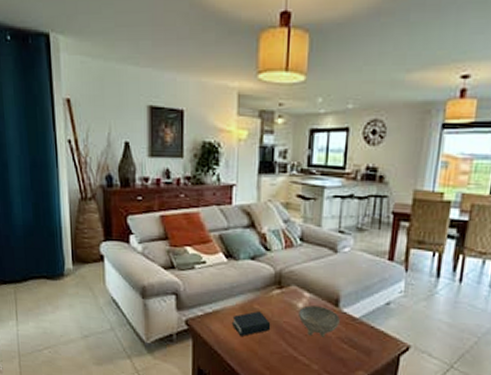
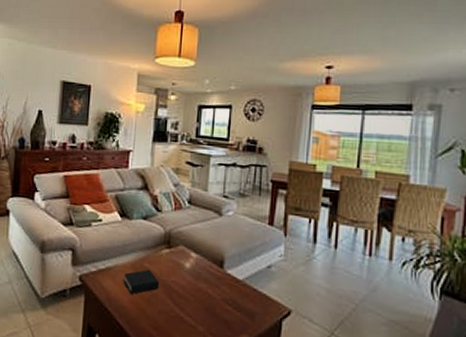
bowl: present [299,305,340,337] -> none [186,266,224,298]

